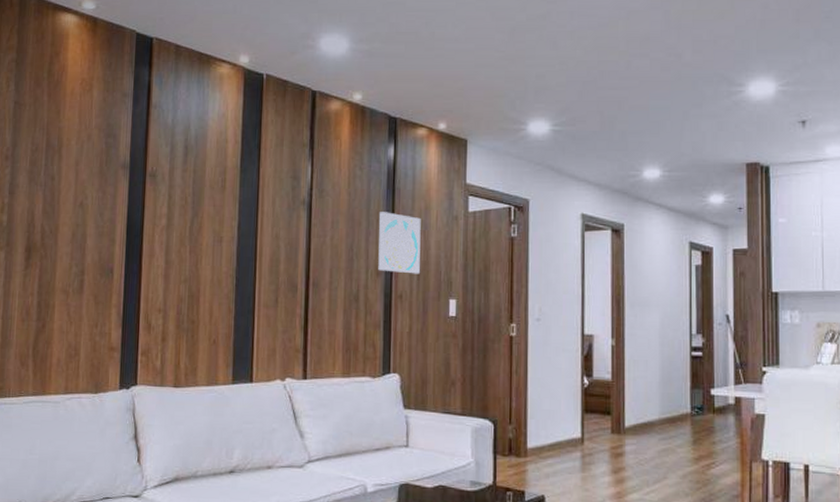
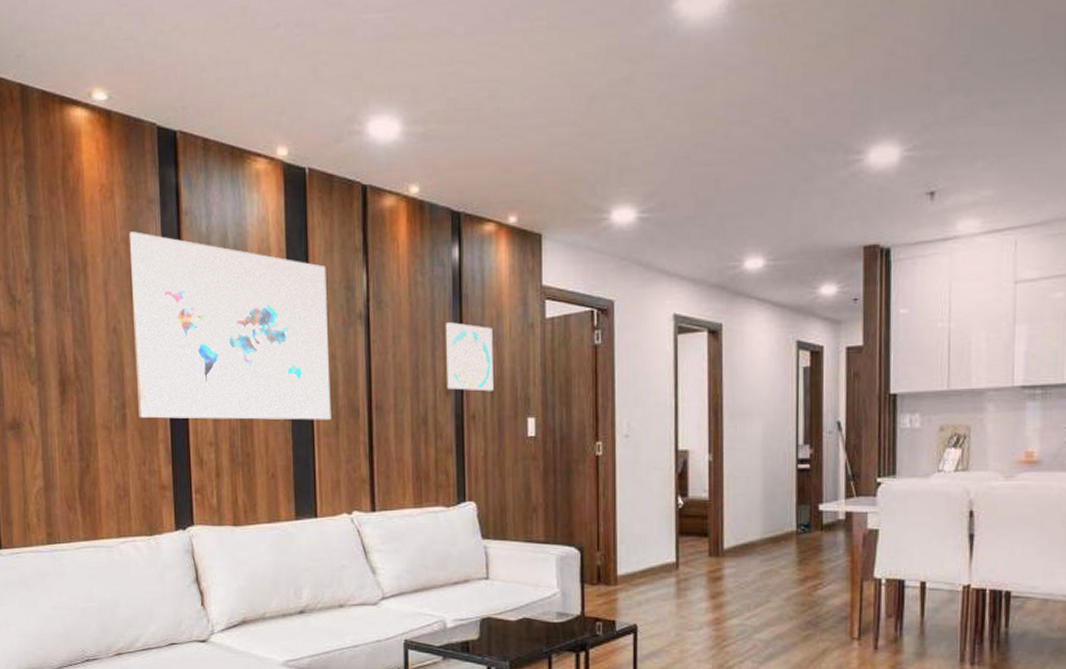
wall art: none [96,120,276,293] -> present [129,231,331,420]

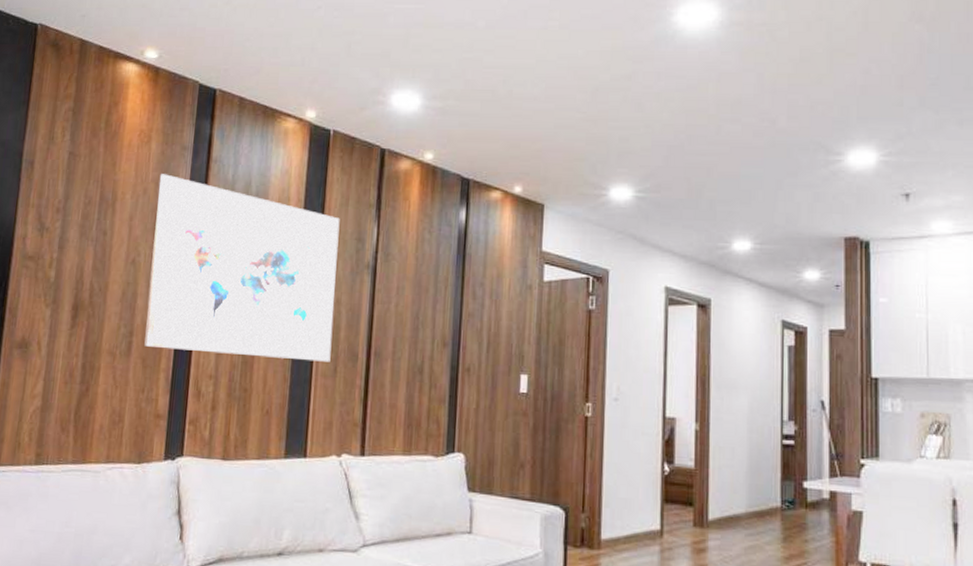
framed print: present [446,322,493,392] -> none [445,278,493,347]

